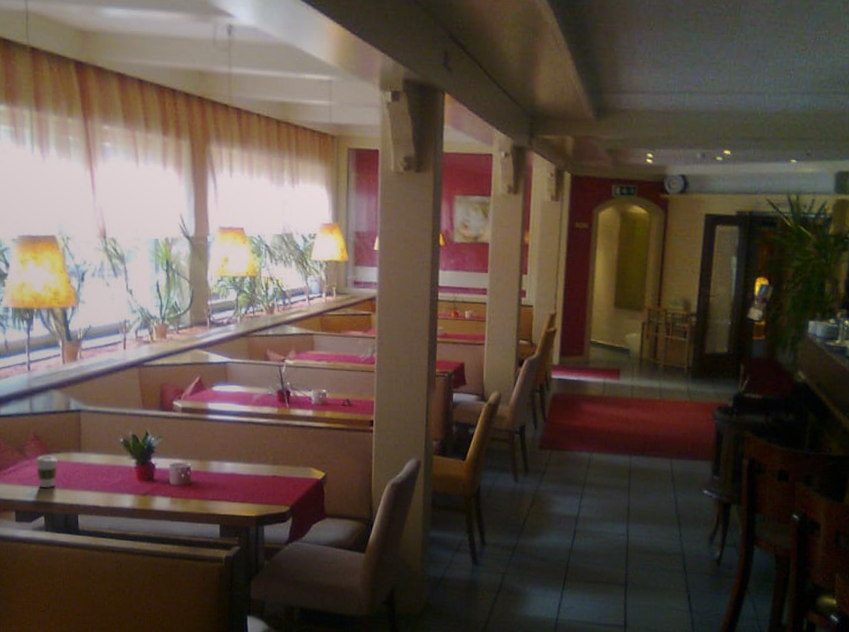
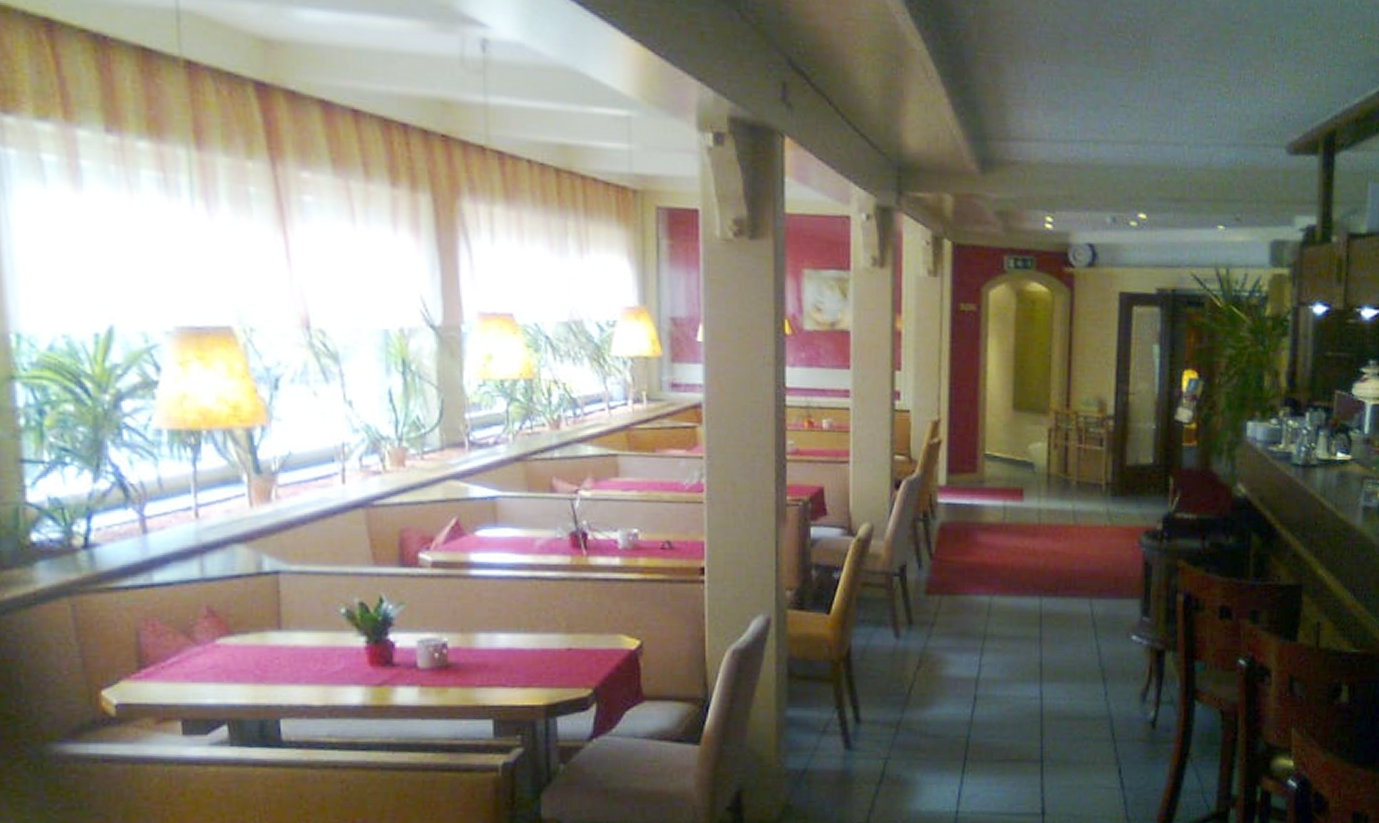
coffee cup: present [34,455,59,489] -> none [209,638,248,685]

